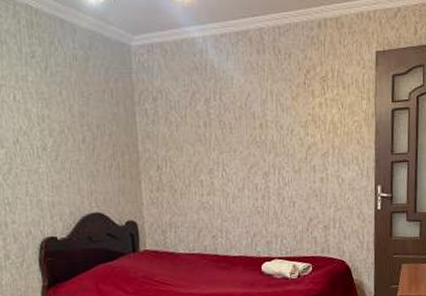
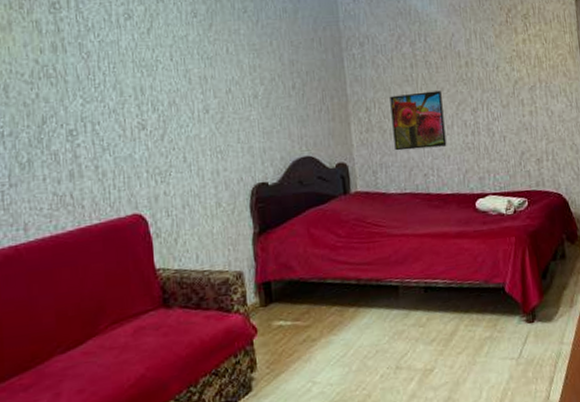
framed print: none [181,152,237,212] -> present [389,90,447,151]

